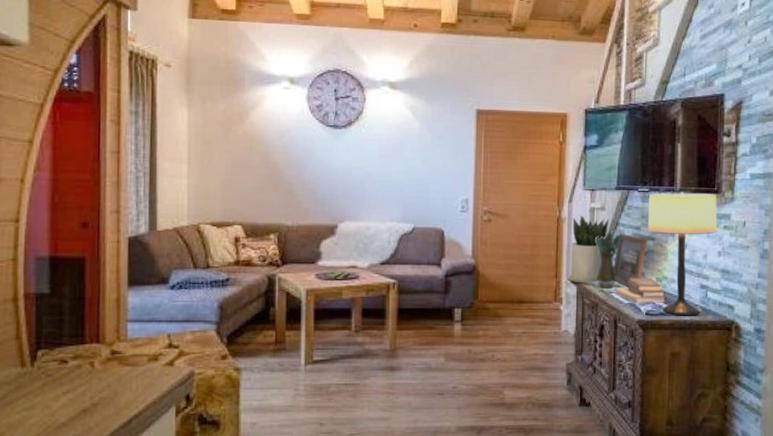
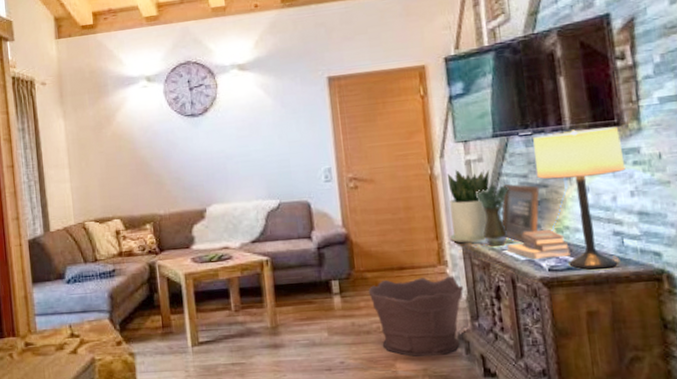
clay pot: none [488,312,574,385] -> present [368,276,464,357]

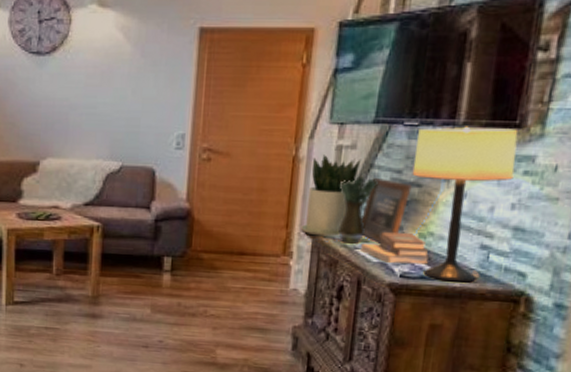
clay pot: present [368,276,464,357] -> none [201,264,305,348]

